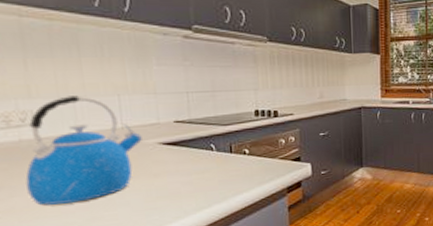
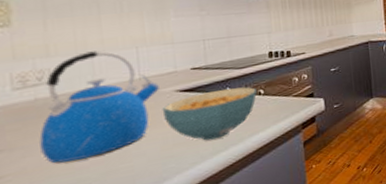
cereal bowl: none [145,144,241,196] -> present [162,87,257,141]

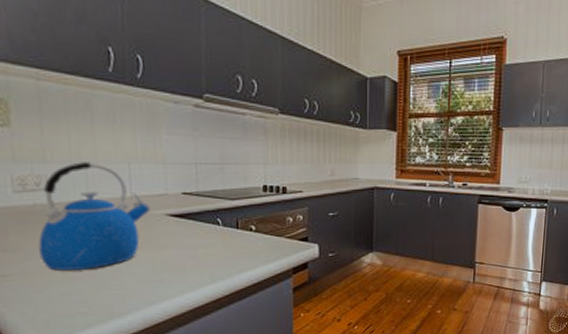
cereal bowl: present [162,87,257,141] -> none [152,219,248,271]

